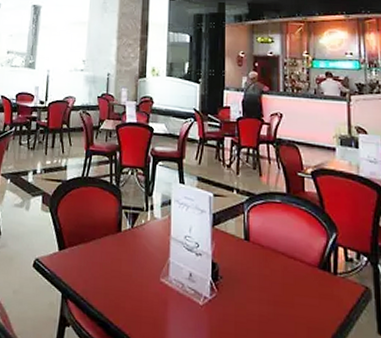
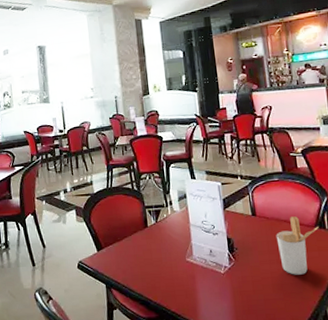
utensil holder: none [270,249,323,325] -> present [276,216,319,275]

